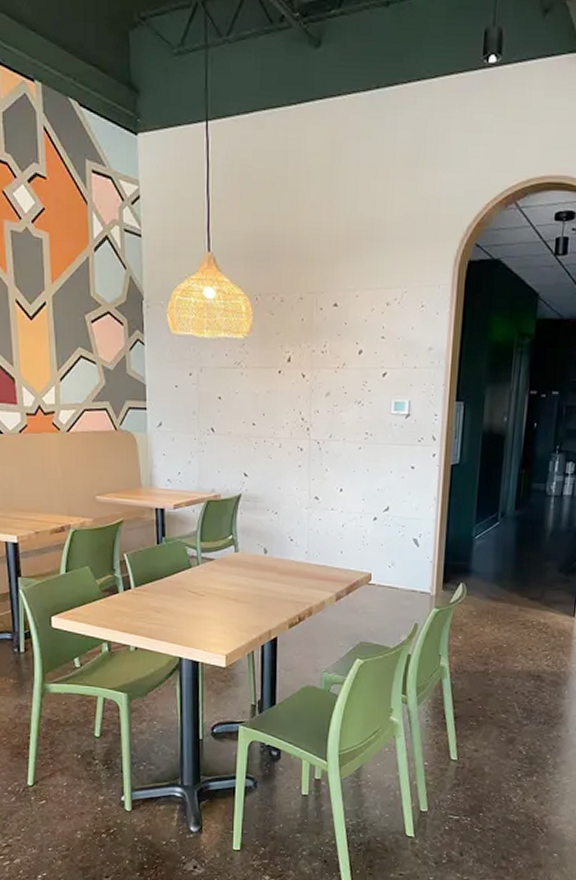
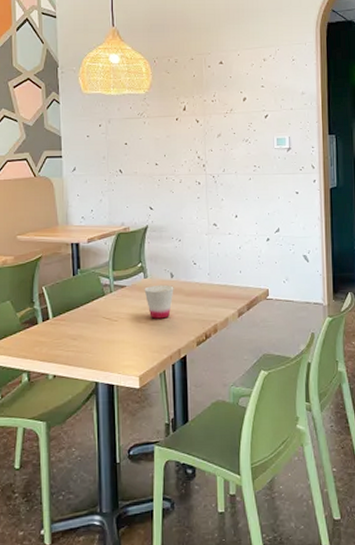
cup: none [234,560,267,597] -> present [144,284,174,319]

